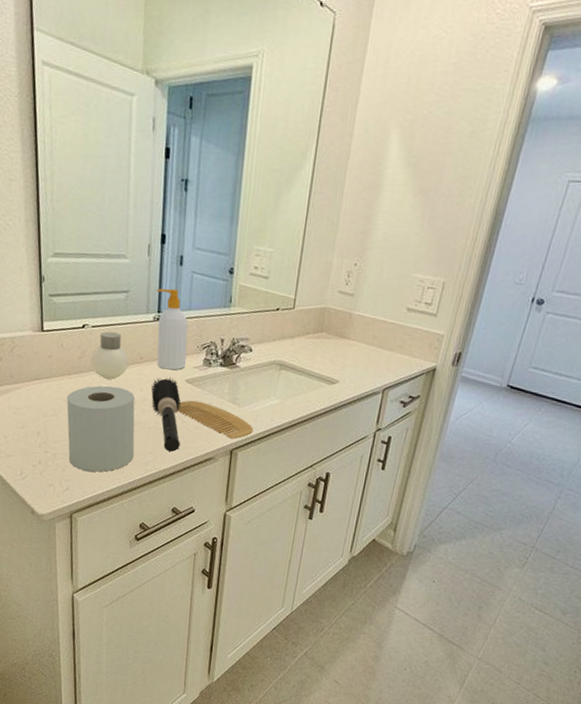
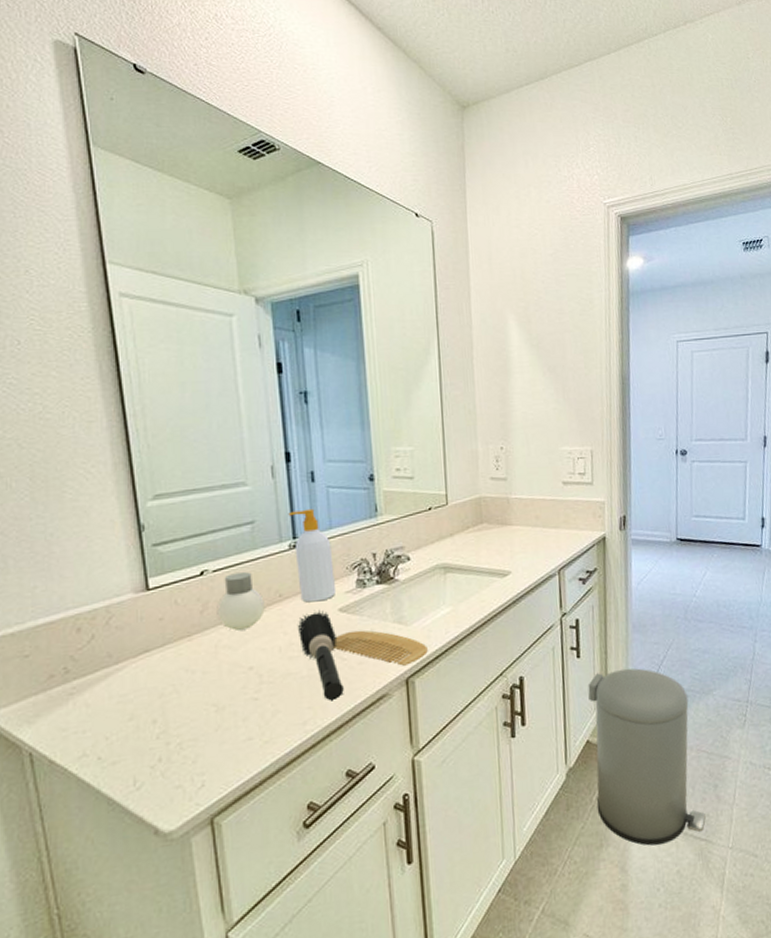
toilet paper roll: present [67,385,135,472] -> none [190,636,288,755]
pedal bin: none [368,487,477,638] -> present [588,668,706,846]

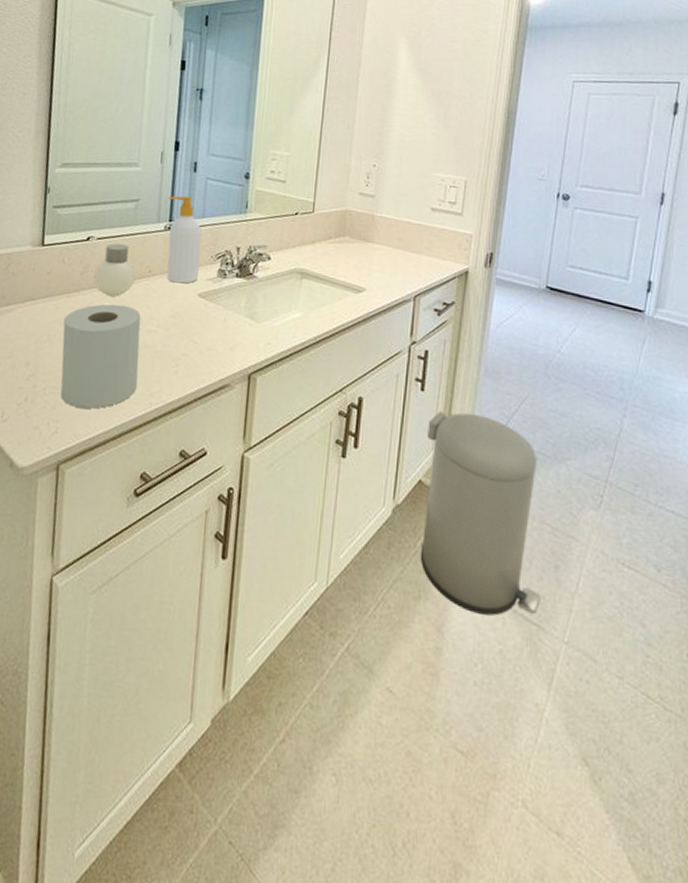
toilet paper roll: none [190,636,288,755] -> present [60,303,141,409]
hairbrush: present [297,609,344,701] -> none [159,290,193,380]
comb: present [333,630,428,666] -> none [188,317,274,361]

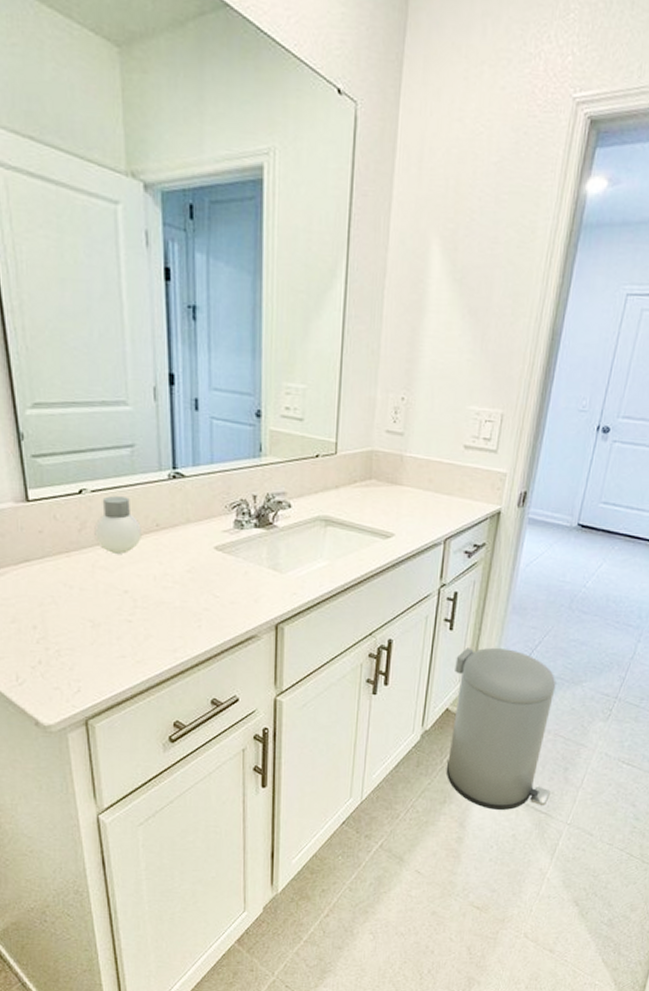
toilet paper roll: present [60,303,141,409] -> none [68,561,160,667]
soap bottle: present [166,195,201,284] -> none [169,439,214,537]

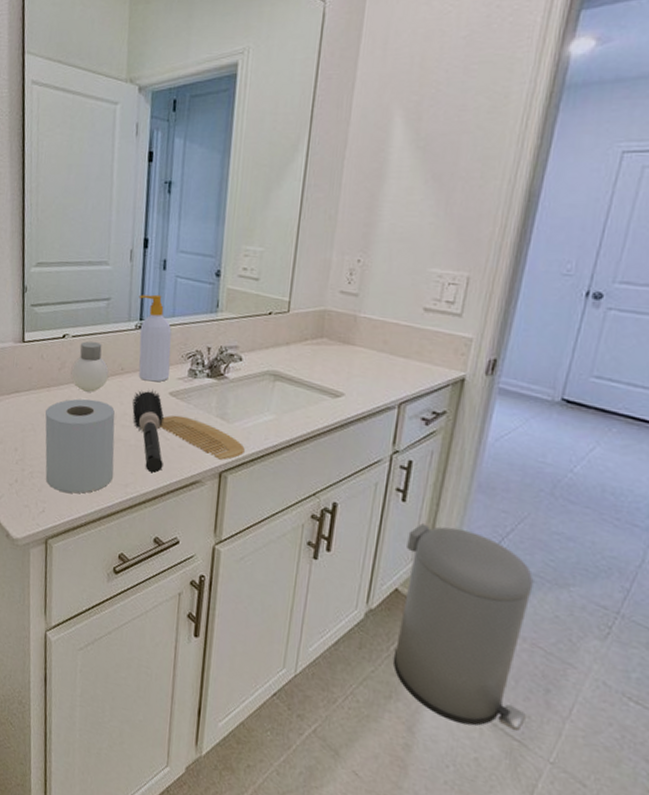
toilet paper roll: none [68,561,160,667] -> present [45,398,115,494]
soap bottle: none [169,439,214,537] -> present [138,294,172,382]
hairbrush: none [172,544,214,634] -> present [131,388,165,474]
comb: none [207,570,300,612] -> present [160,415,245,460]

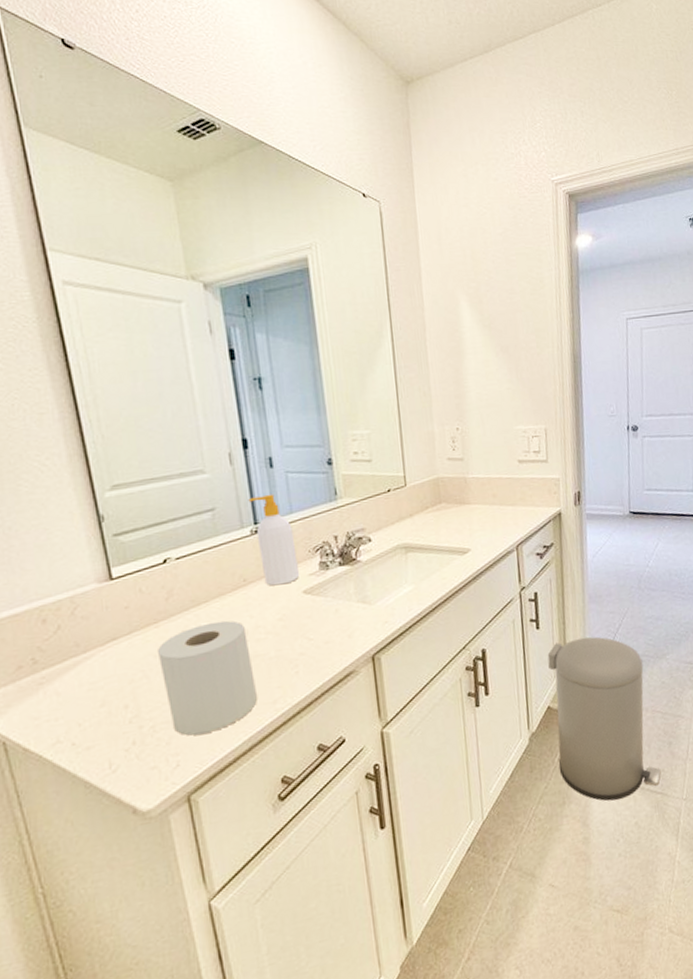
perfume bottle: present [71,341,109,392] -> none [181,558,230,616]
hairbrush: present [131,388,165,474] -> none [262,592,312,680]
comb: present [160,415,245,460] -> none [299,610,392,644]

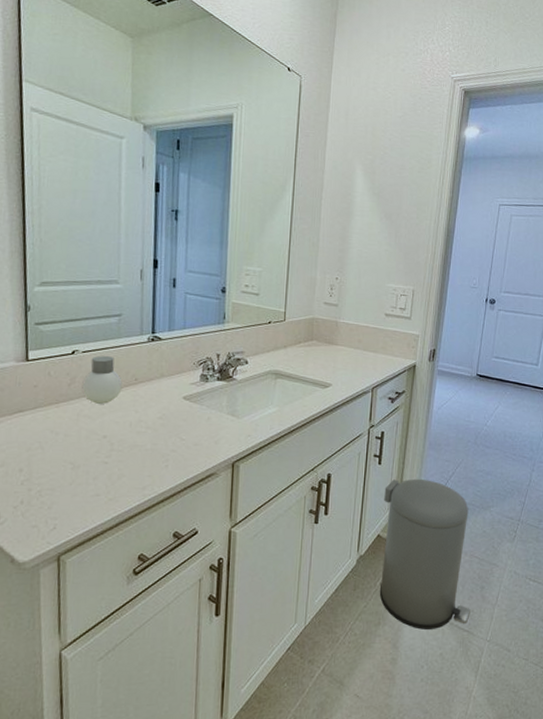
toilet paper roll: present [158,620,258,736] -> none [54,410,131,504]
perfume bottle: none [181,558,230,616] -> present [82,356,122,404]
soap bottle: present [248,494,300,586] -> none [150,309,184,389]

